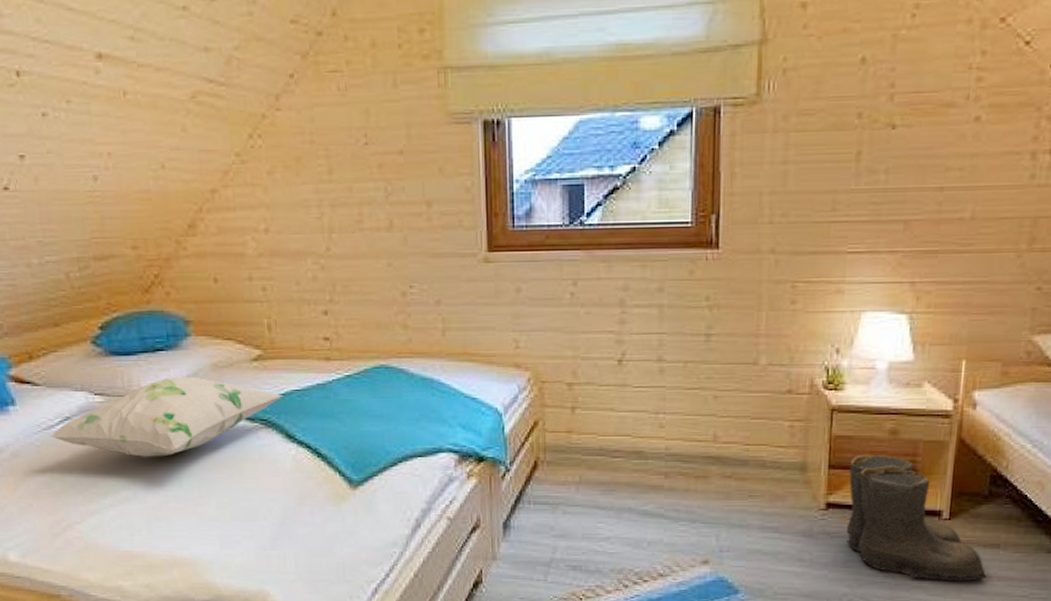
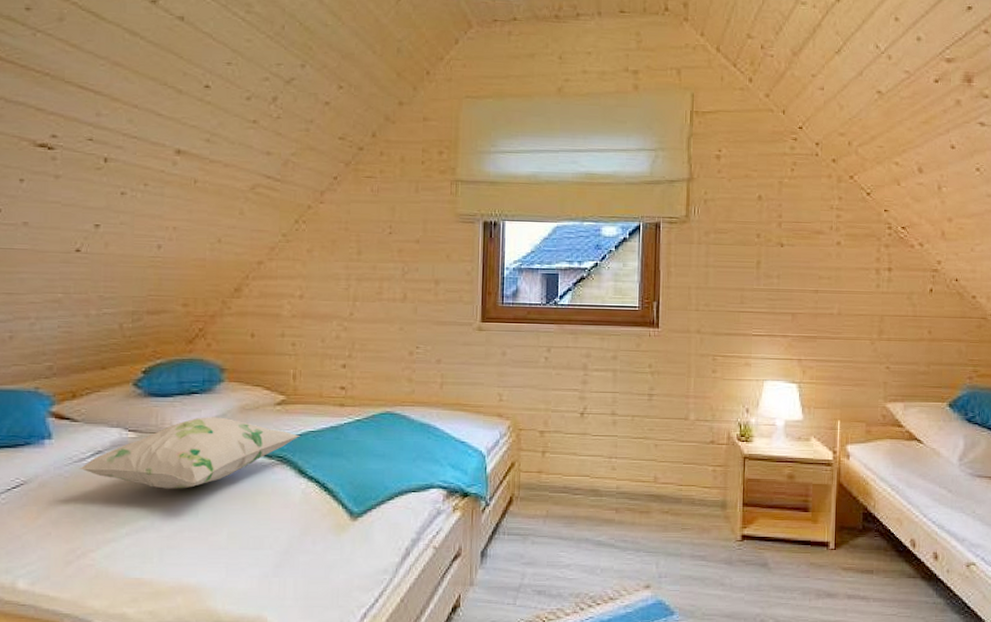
boots: present [846,454,988,582] -> none [758,494,866,603]

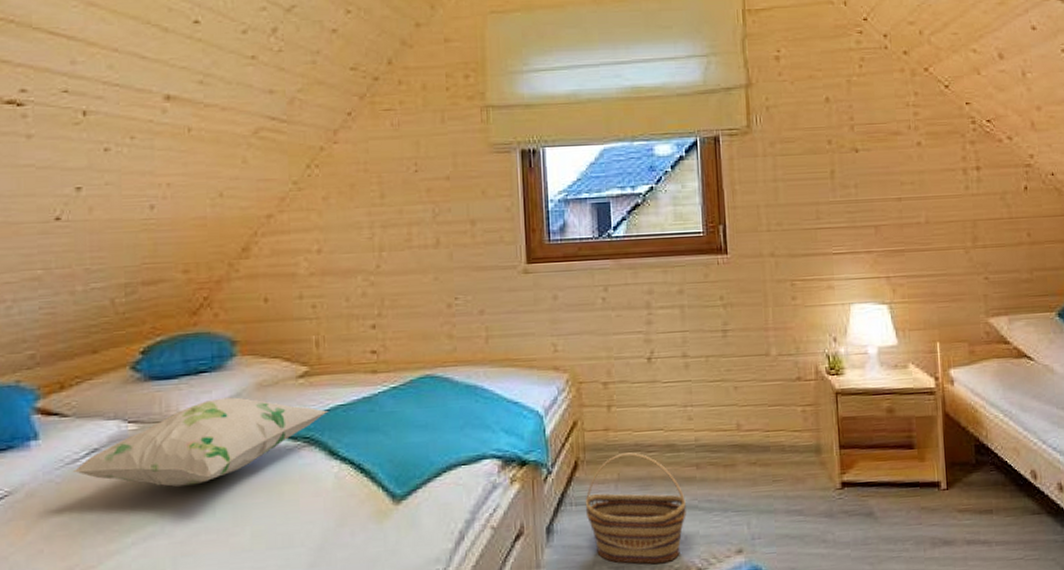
basket: none [516,493,604,591] -> present [585,452,686,565]

